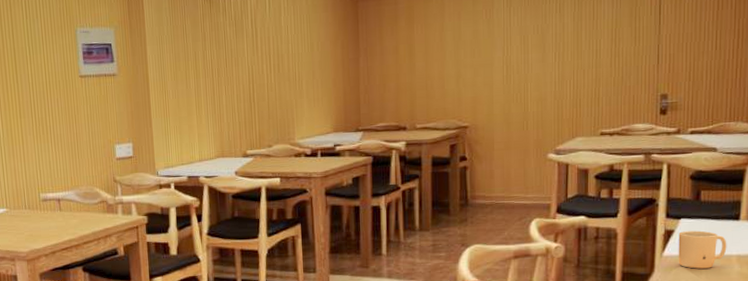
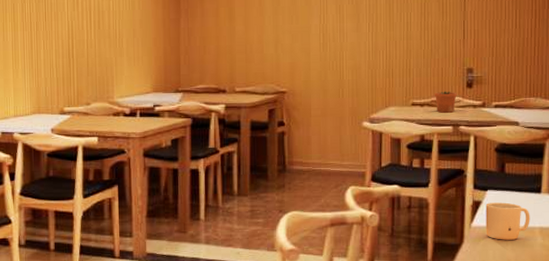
planter: none [624,119,649,142] -> present [434,91,457,114]

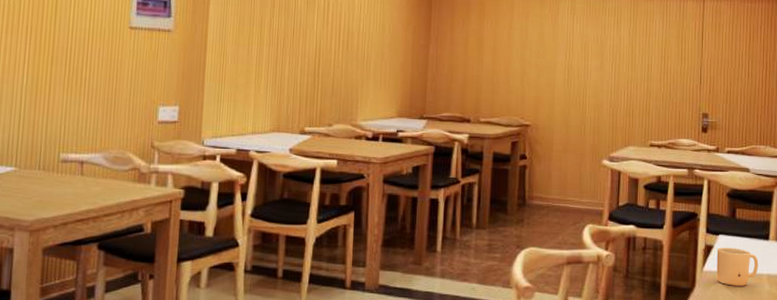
planter: present [434,91,457,114] -> none [671,134,693,157]

